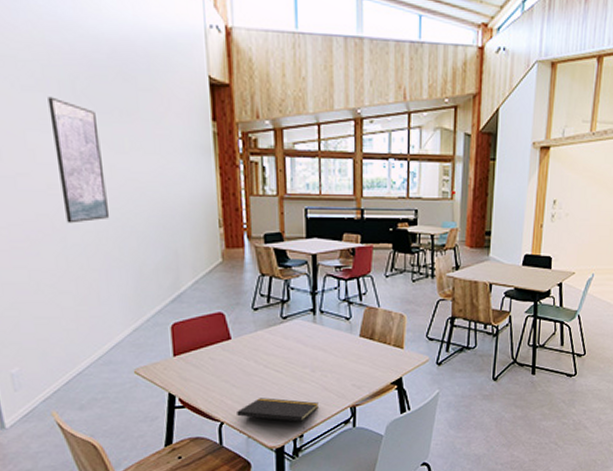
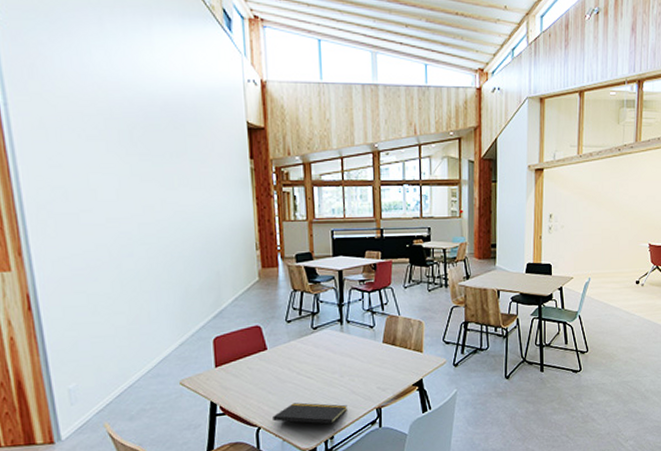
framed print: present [48,96,110,224] -> none [109,144,160,252]

